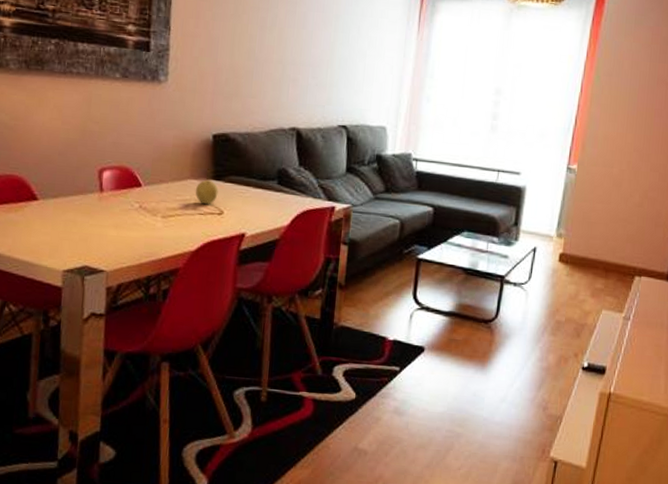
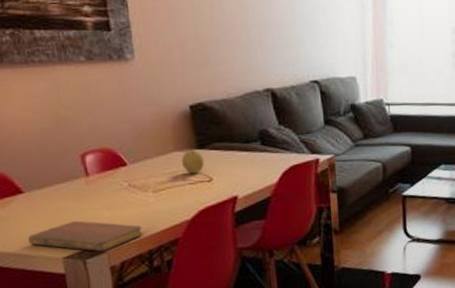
notebook: none [33,235,146,271] -> present [28,220,143,252]

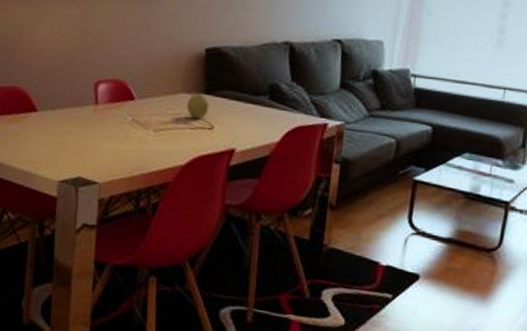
notebook: present [28,220,143,252] -> none [32,146,137,183]

